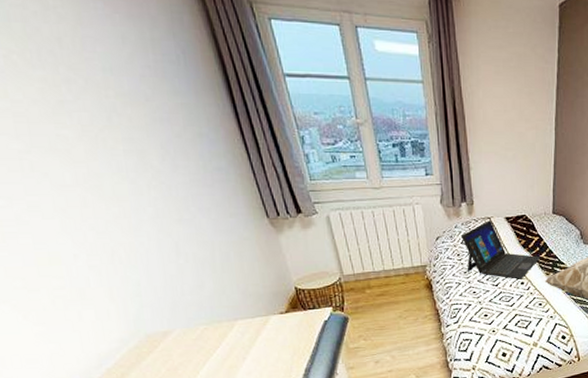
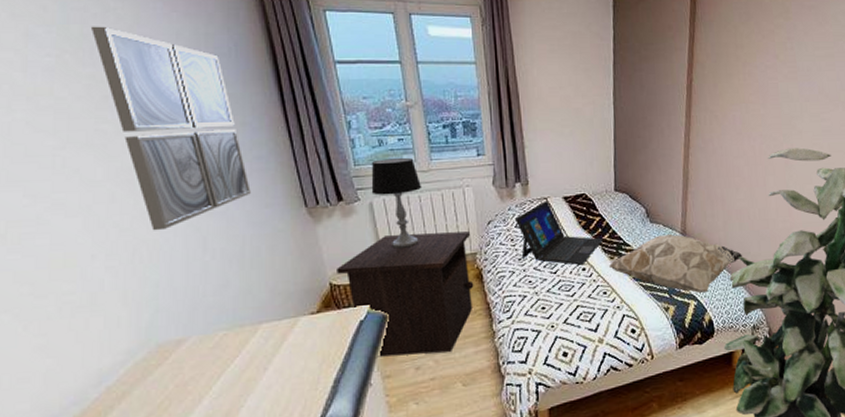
wall art: none [34,25,215,235] -> present [92,26,251,231]
nightstand: none [300,246,425,352] -> present [337,231,474,357]
table lamp: none [326,174,375,259] -> present [371,157,422,248]

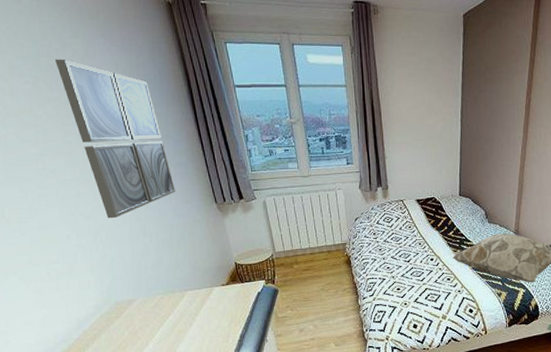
nightstand: present [337,231,474,357] -> none [240,226,344,320]
table lamp: present [371,157,422,248] -> none [264,165,304,238]
laptop: present [514,201,603,265] -> none [376,202,448,256]

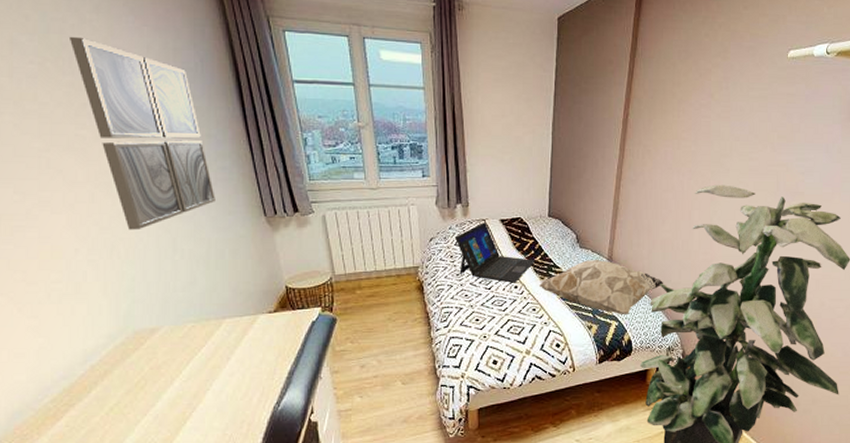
laptop: none [376,202,448,256] -> present [454,222,535,283]

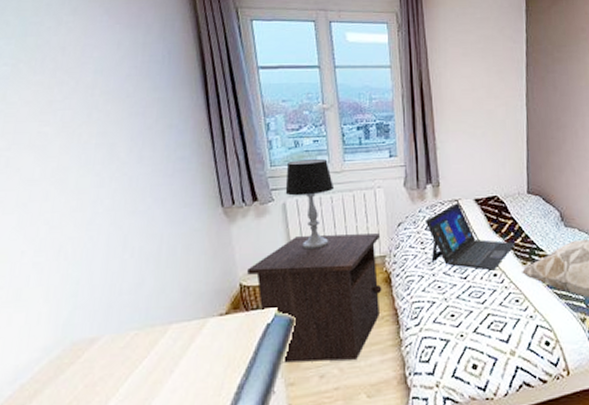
wall art: present [70,36,215,230] -> none [45,38,172,229]
nightstand: none [292,246,415,354] -> present [247,233,382,363]
table lamp: none [324,174,371,258] -> present [285,158,335,250]

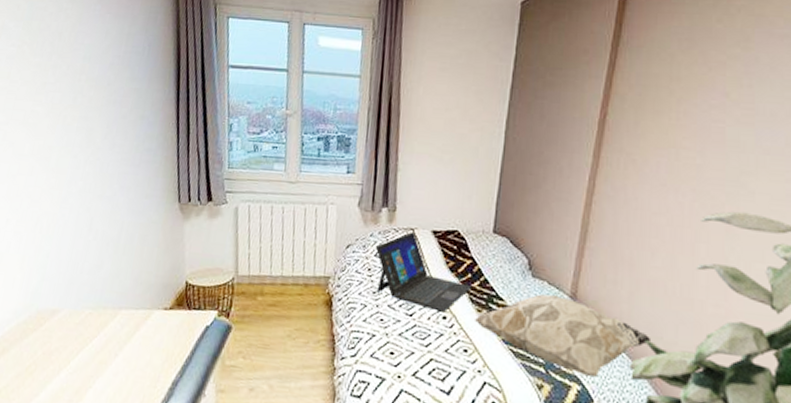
nightstand: present [247,233,382,363] -> none [194,243,326,379]
table lamp: present [285,158,335,250] -> none [238,165,288,259]

